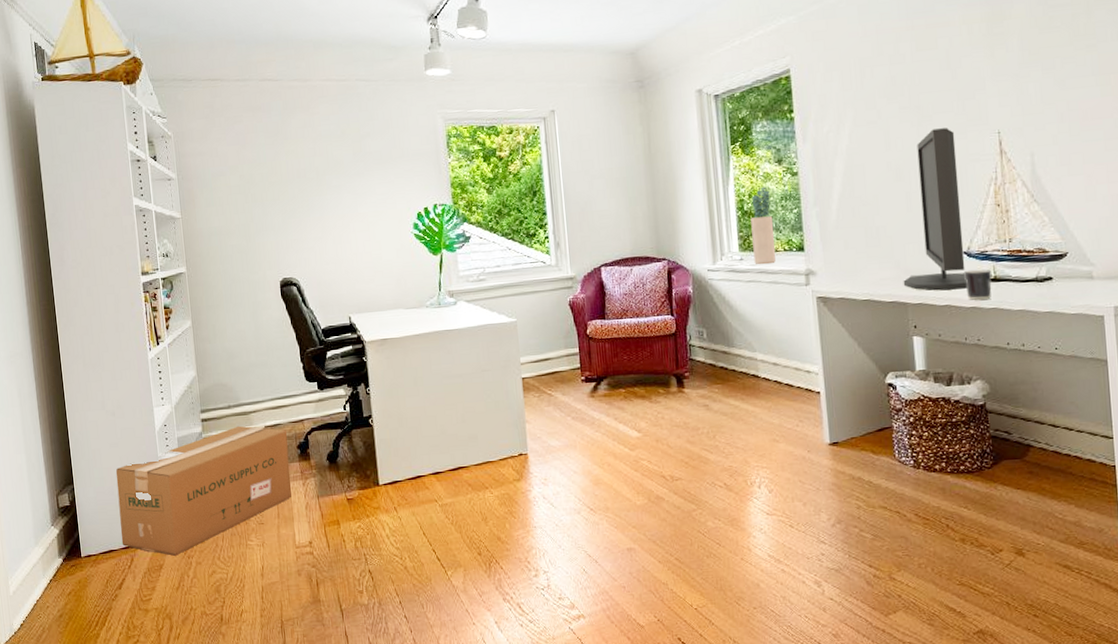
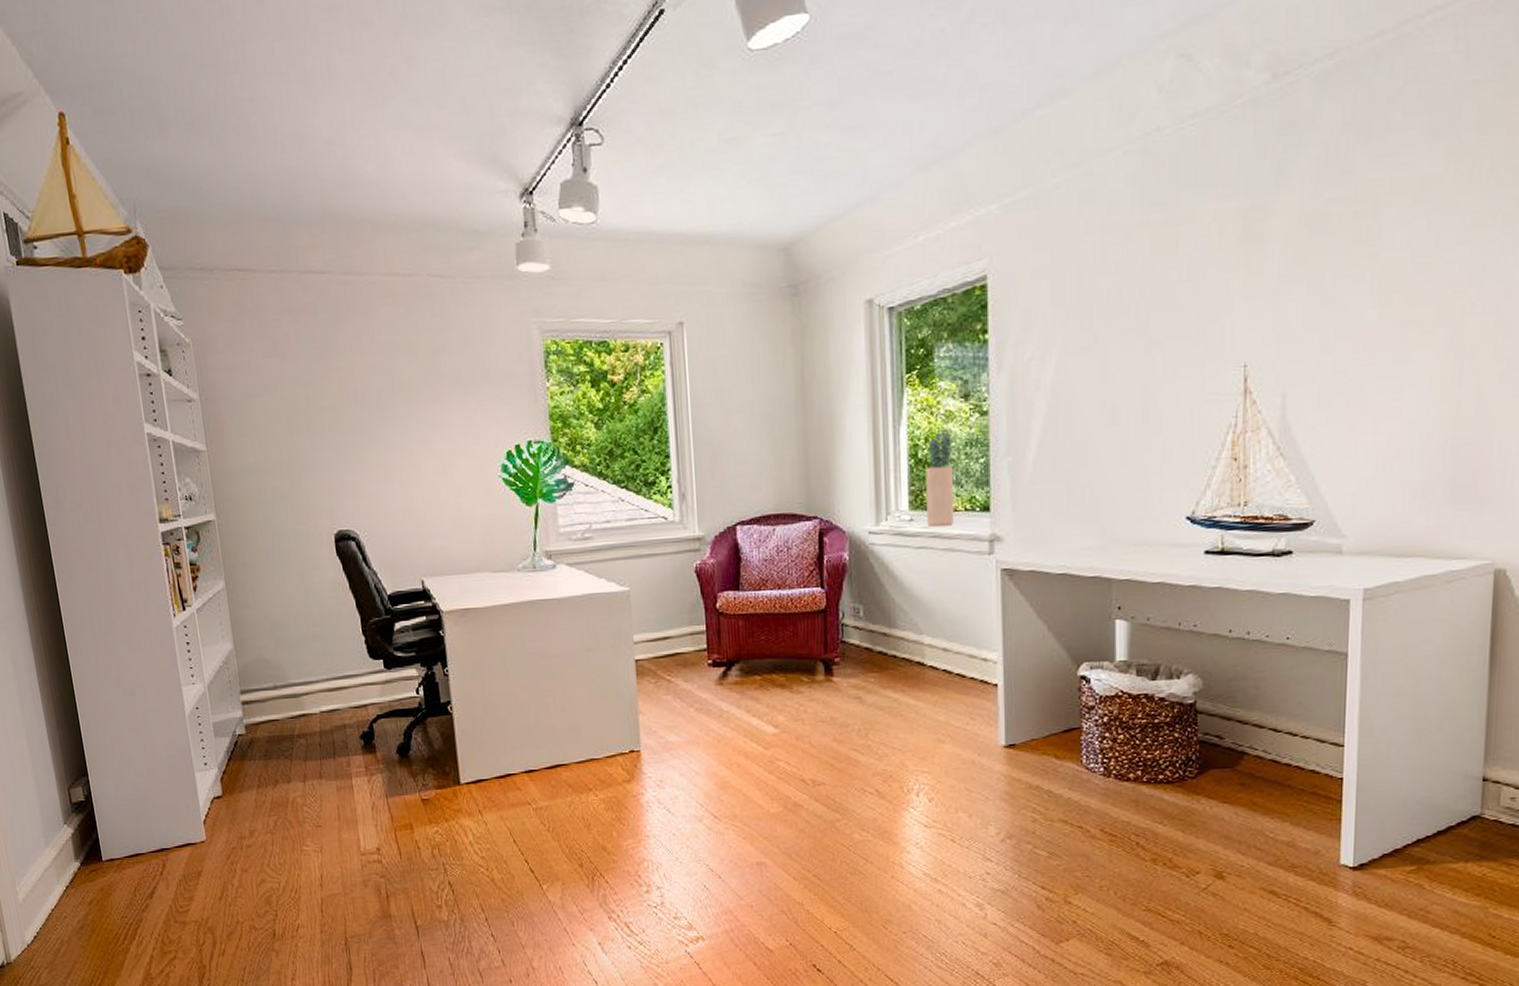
box: present [115,425,291,556] -> none [138,710,354,862]
monitor: present [903,128,967,291] -> none [1109,358,1189,564]
mug: present [964,269,992,300] -> none [1185,539,1218,577]

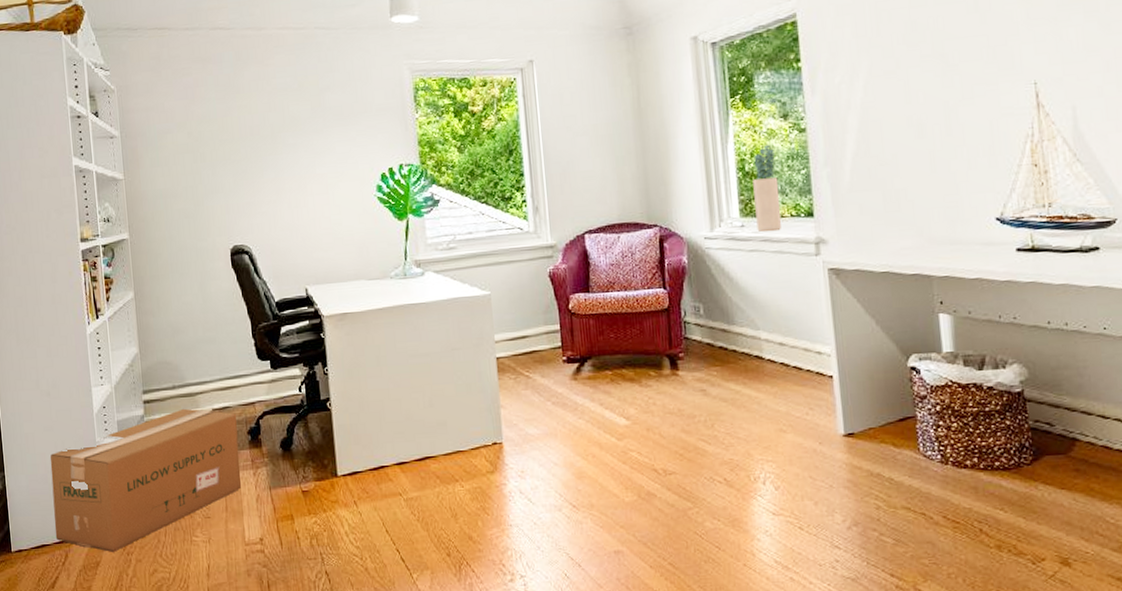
box: none [138,710,354,862] -> present [50,408,241,552]

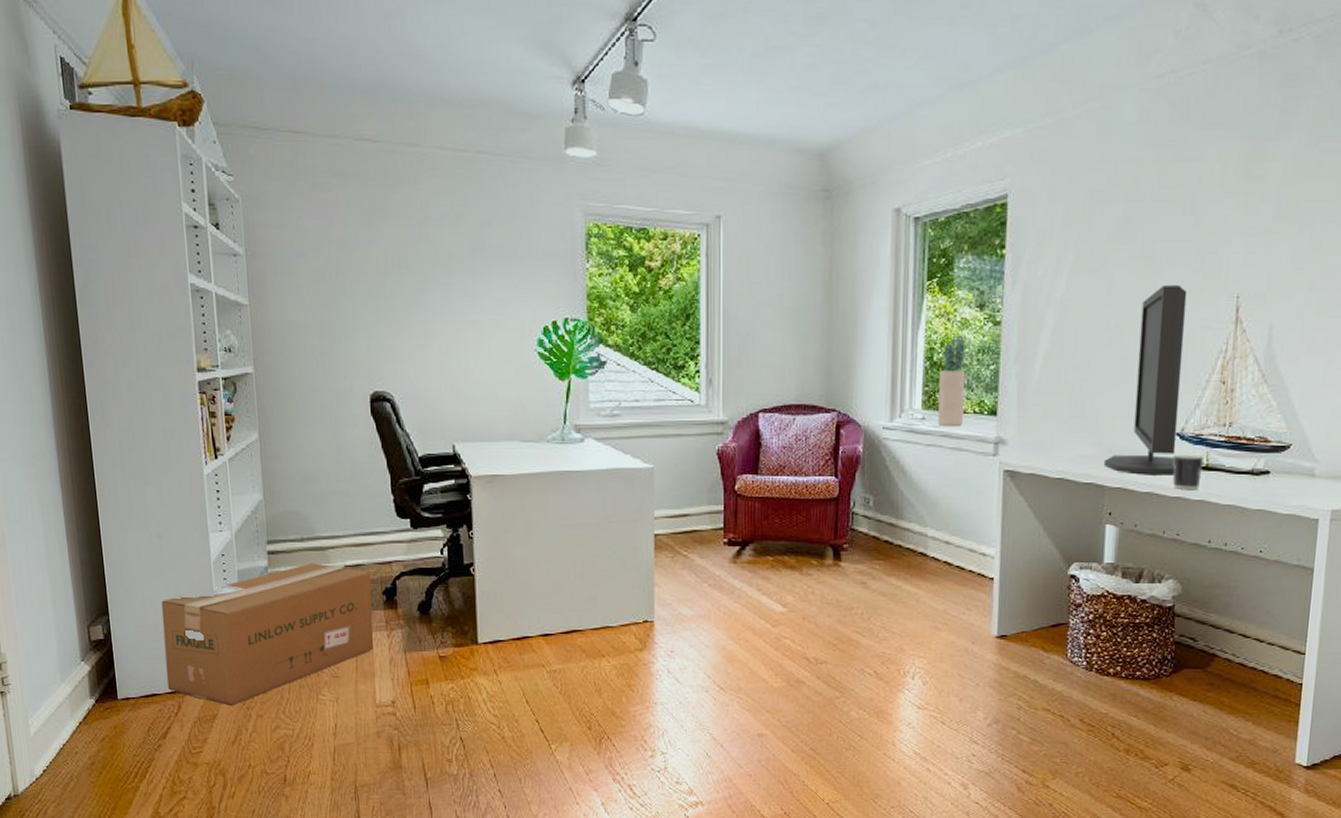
monitor: none [927,78,1000,262] -> present [1103,285,1188,475]
mug: none [997,237,1029,273] -> present [1172,454,1203,489]

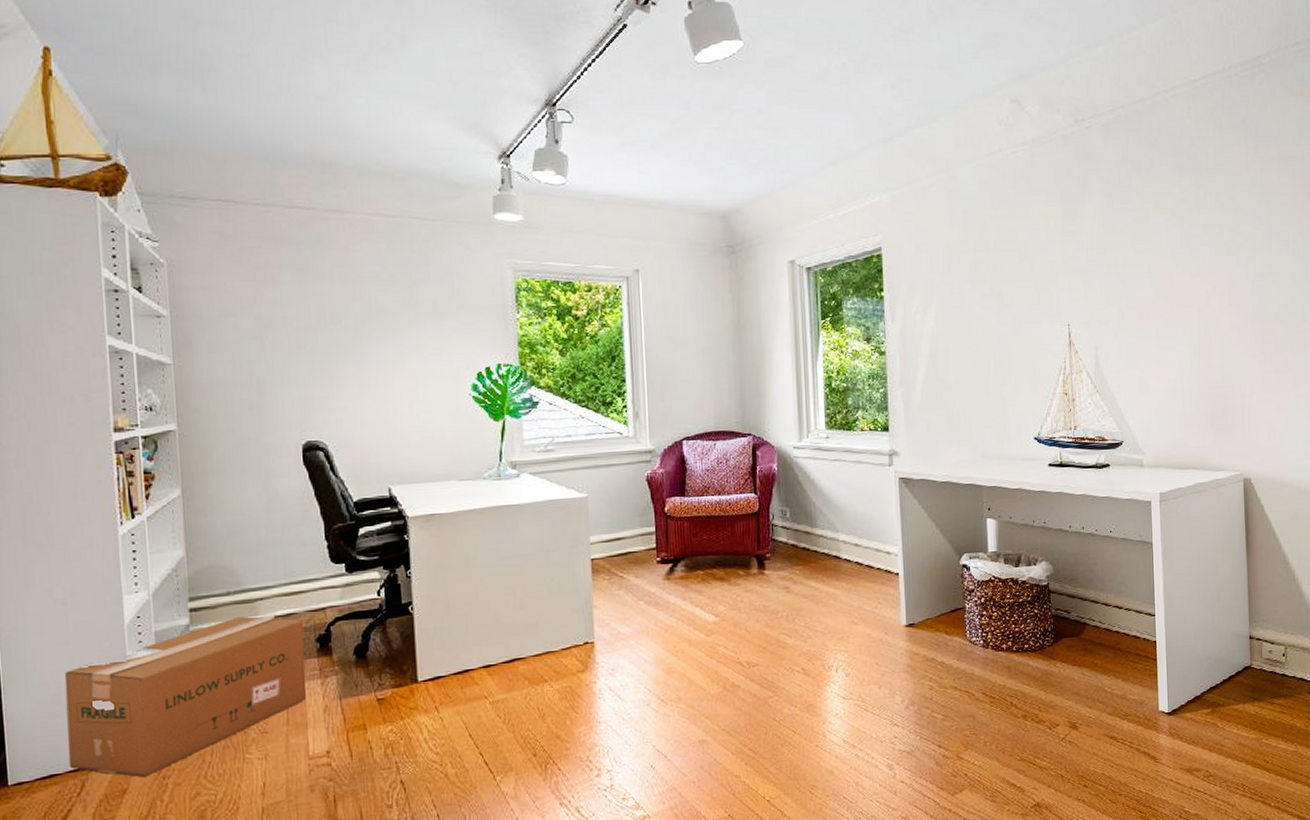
vase: present [938,333,966,427] -> none [838,363,861,444]
monitor: present [1103,285,1188,475] -> none [979,317,1036,474]
mug: present [1172,454,1203,489] -> none [1034,454,1058,484]

